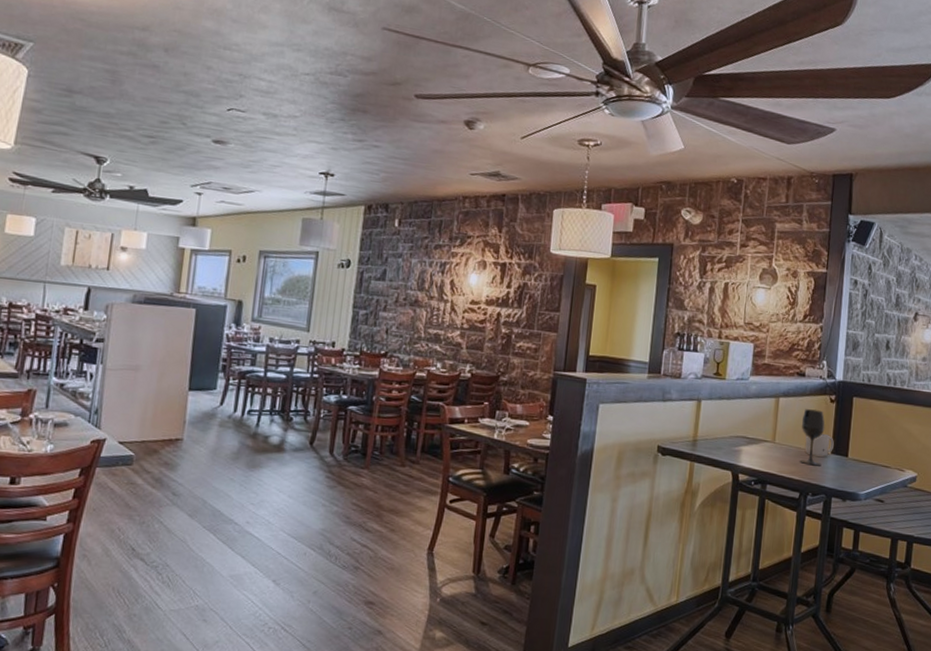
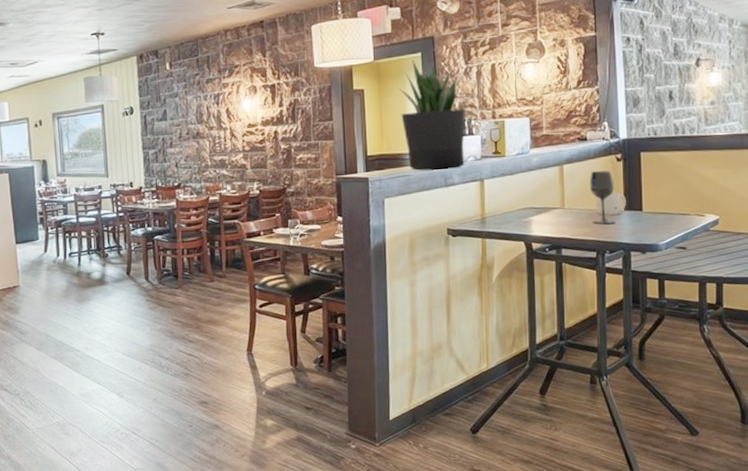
planter: none [629,263,693,384] -> present [400,59,465,171]

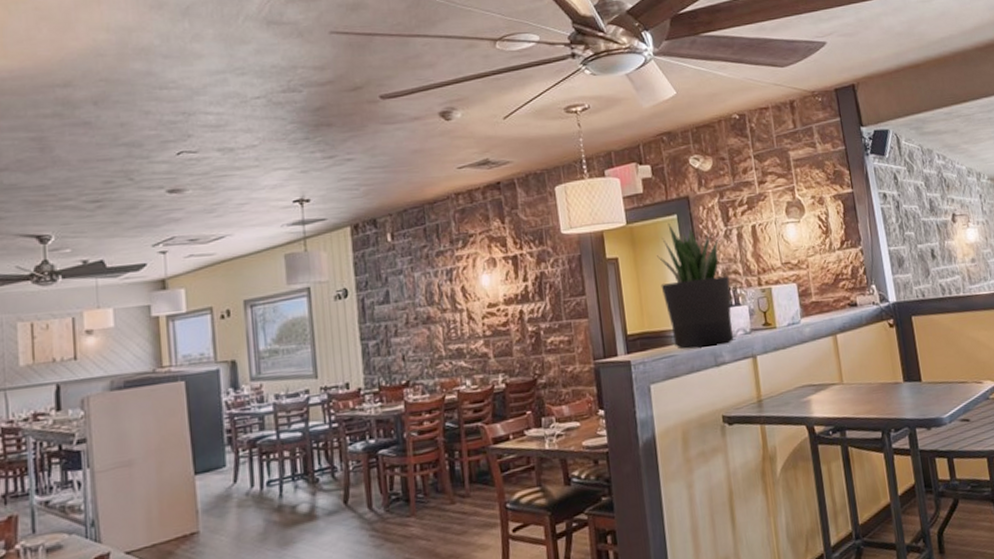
wine glass: present [589,170,616,225] -> none [865,338,897,400]
mug: present [595,192,626,216] -> none [873,362,905,390]

